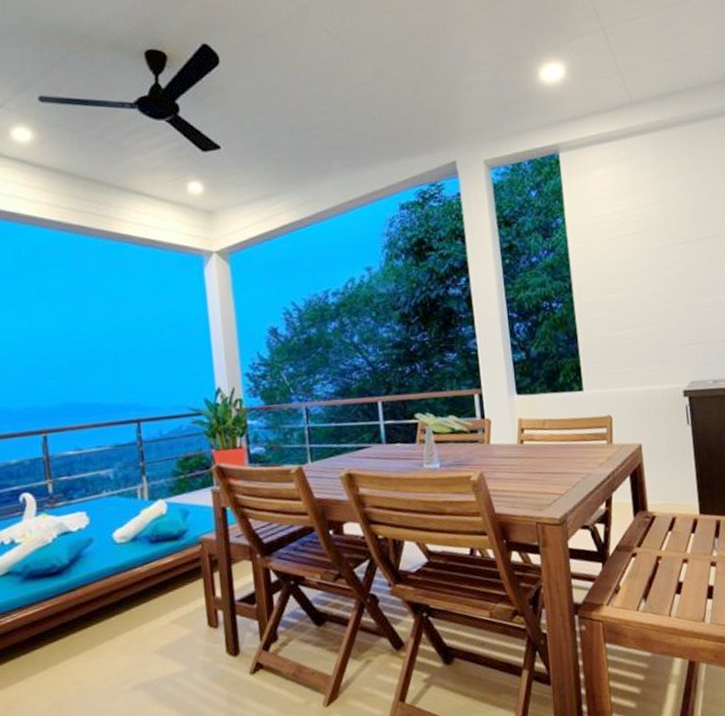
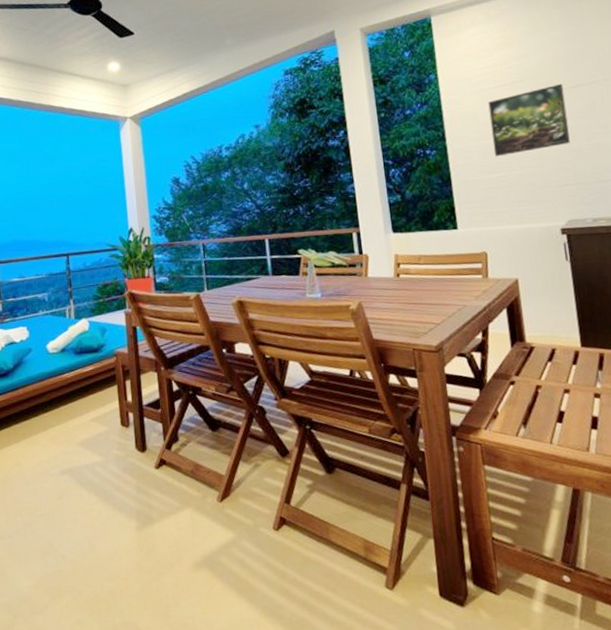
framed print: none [615,235,694,313] -> present [488,83,570,157]

